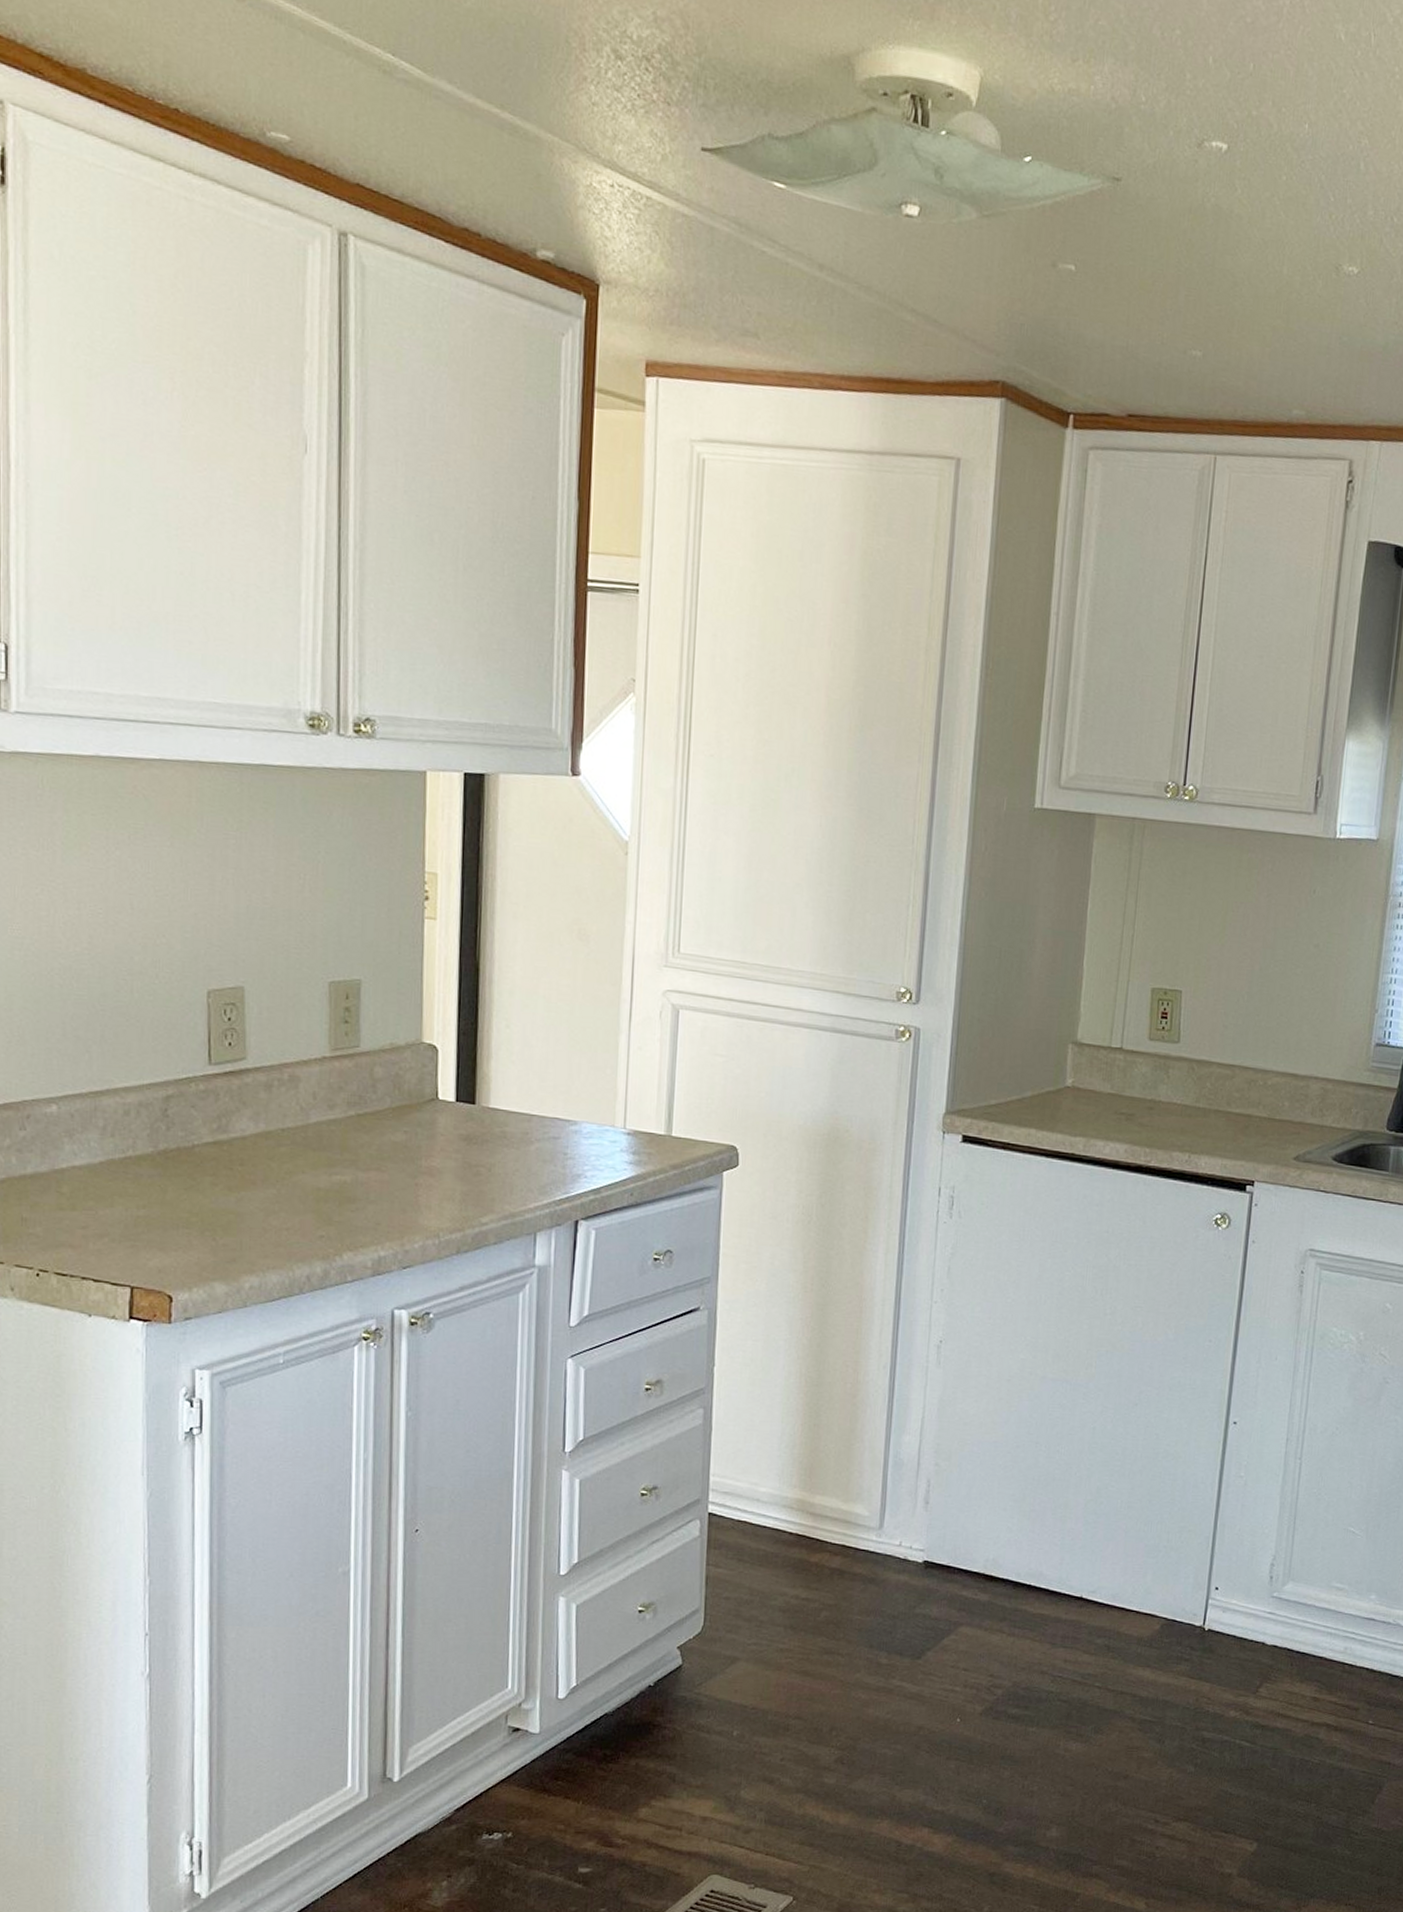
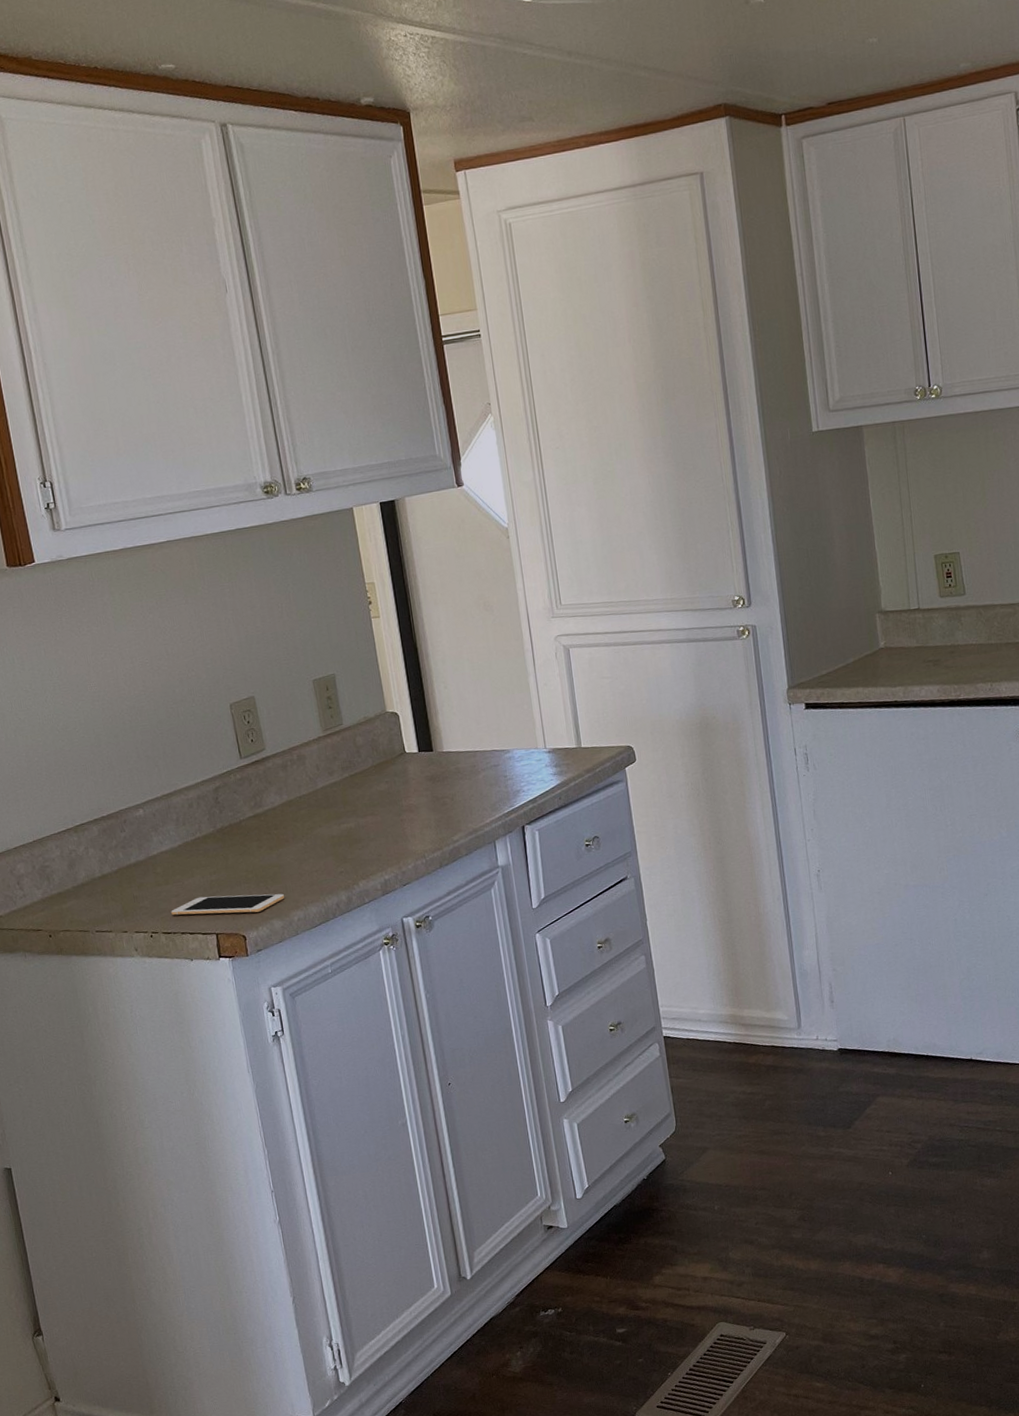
cell phone: none [72,1234,236,1269] -> present [171,893,284,916]

